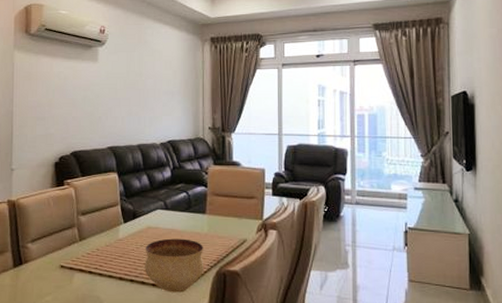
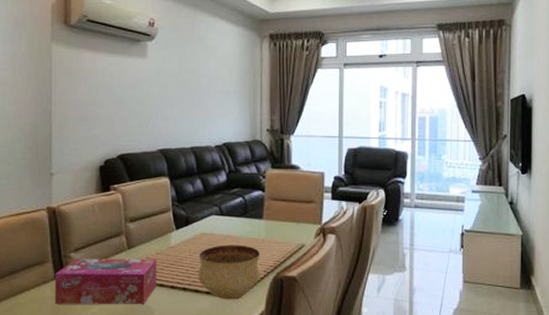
tissue box: none [13,249,107,294] -> present [55,258,158,304]

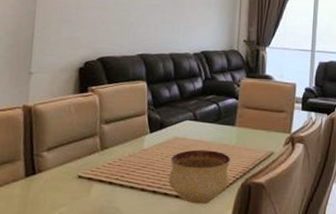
tissue box: present [55,258,158,304] -> none [23,158,130,205]

